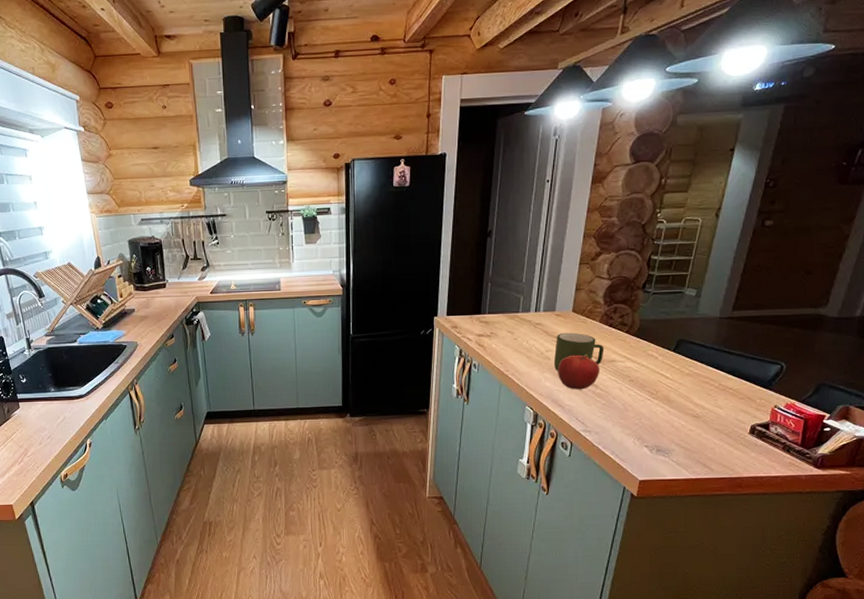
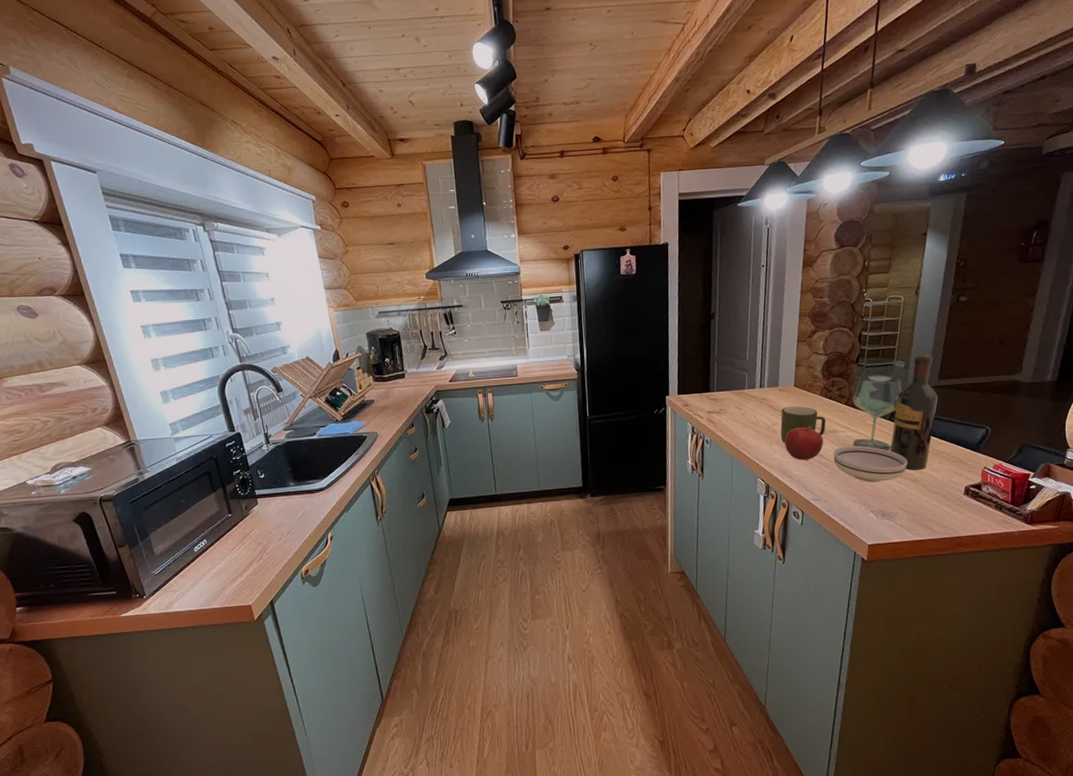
bowl: none [609,376,690,416] -> present [833,445,908,483]
wine glass: none [631,302,691,384] -> present [852,374,902,451]
wine bottle: none [671,282,730,406] -> present [890,354,938,470]

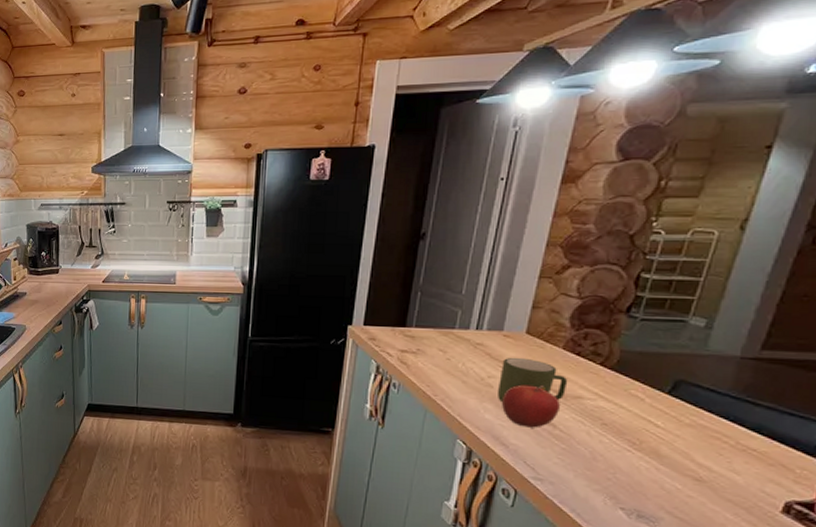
bowl: present [833,445,908,483] -> none [571,418,690,474]
wine glass: present [852,374,902,451] -> none [604,330,697,434]
wine bottle: present [890,354,938,470] -> none [663,312,757,468]

